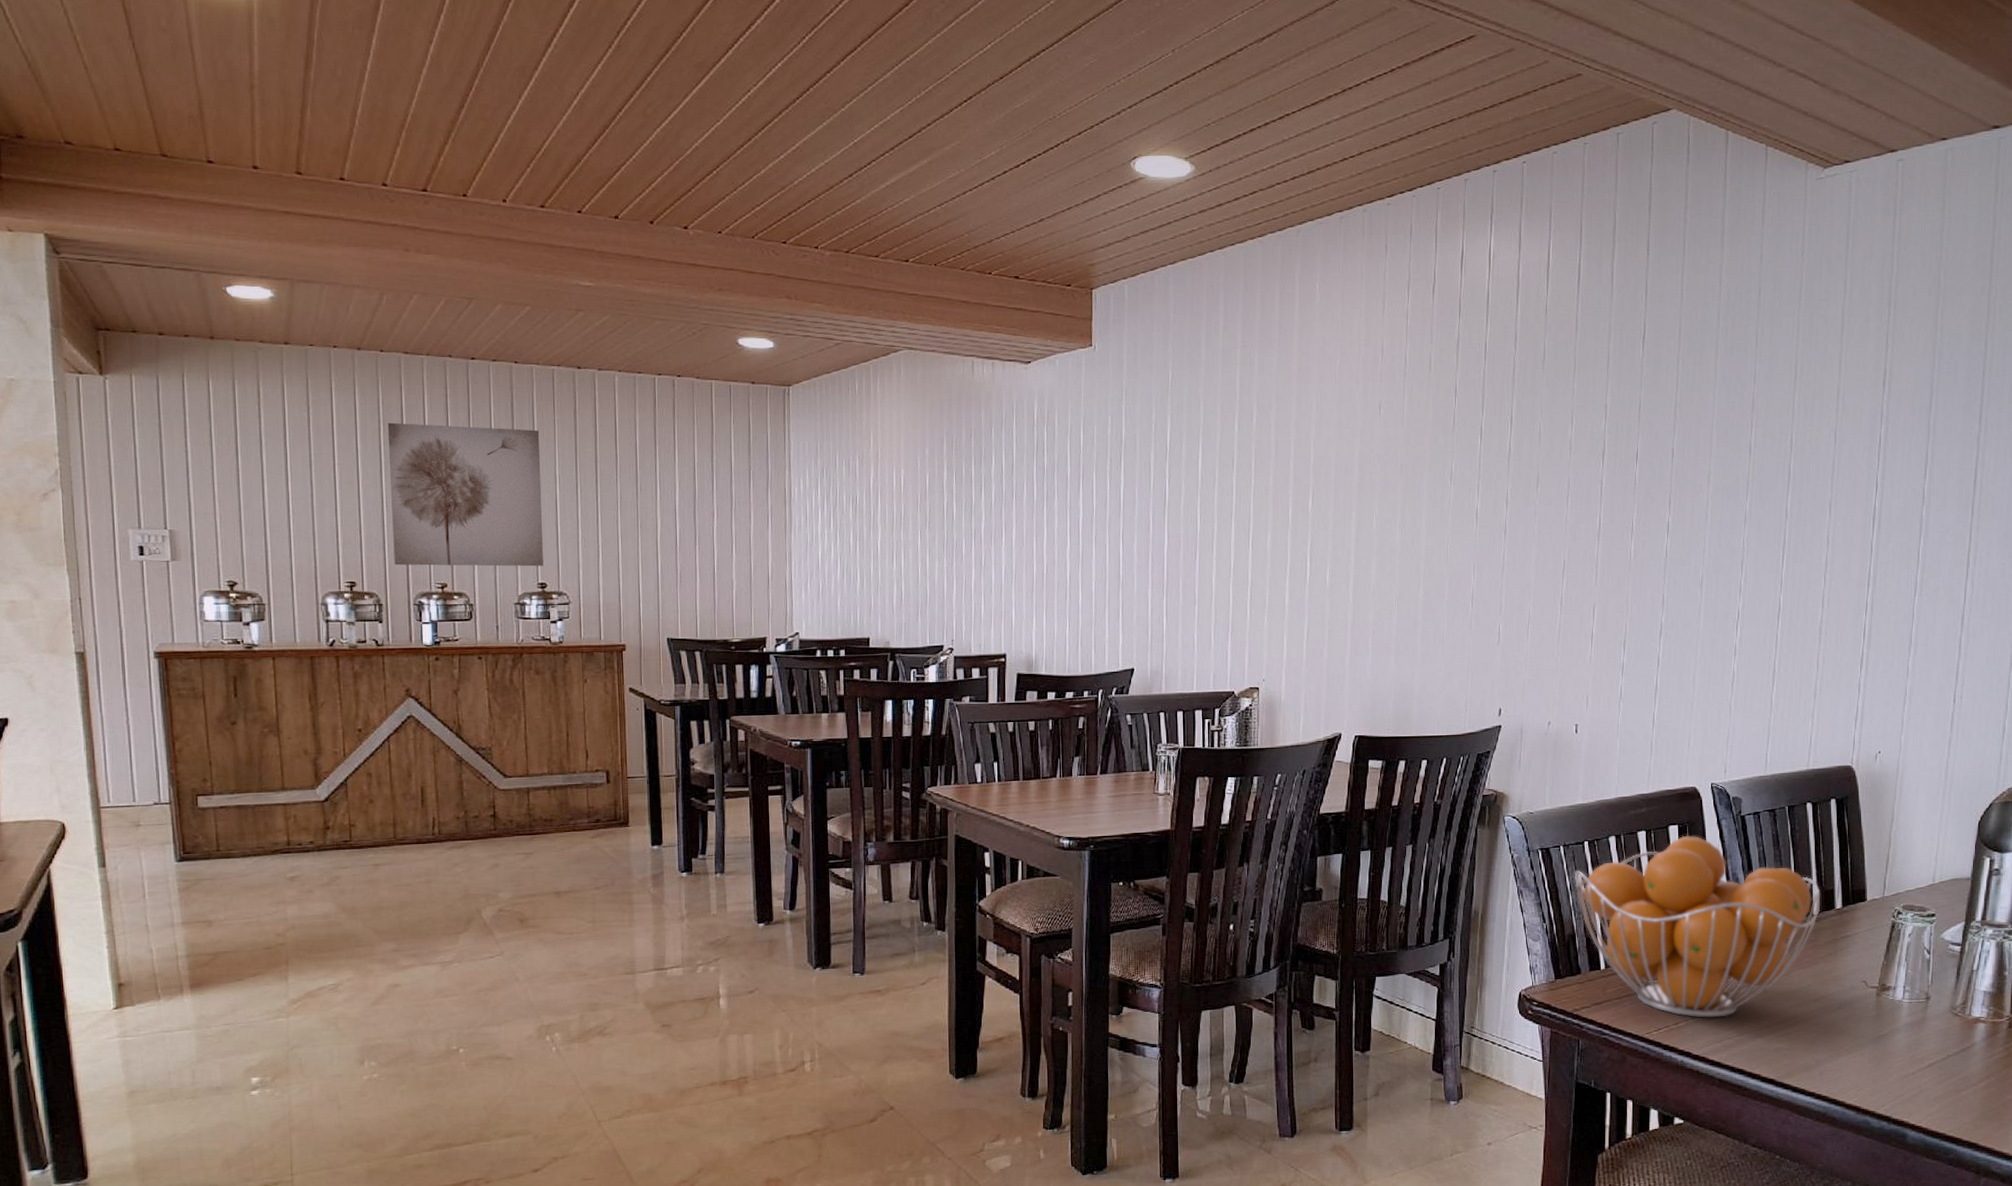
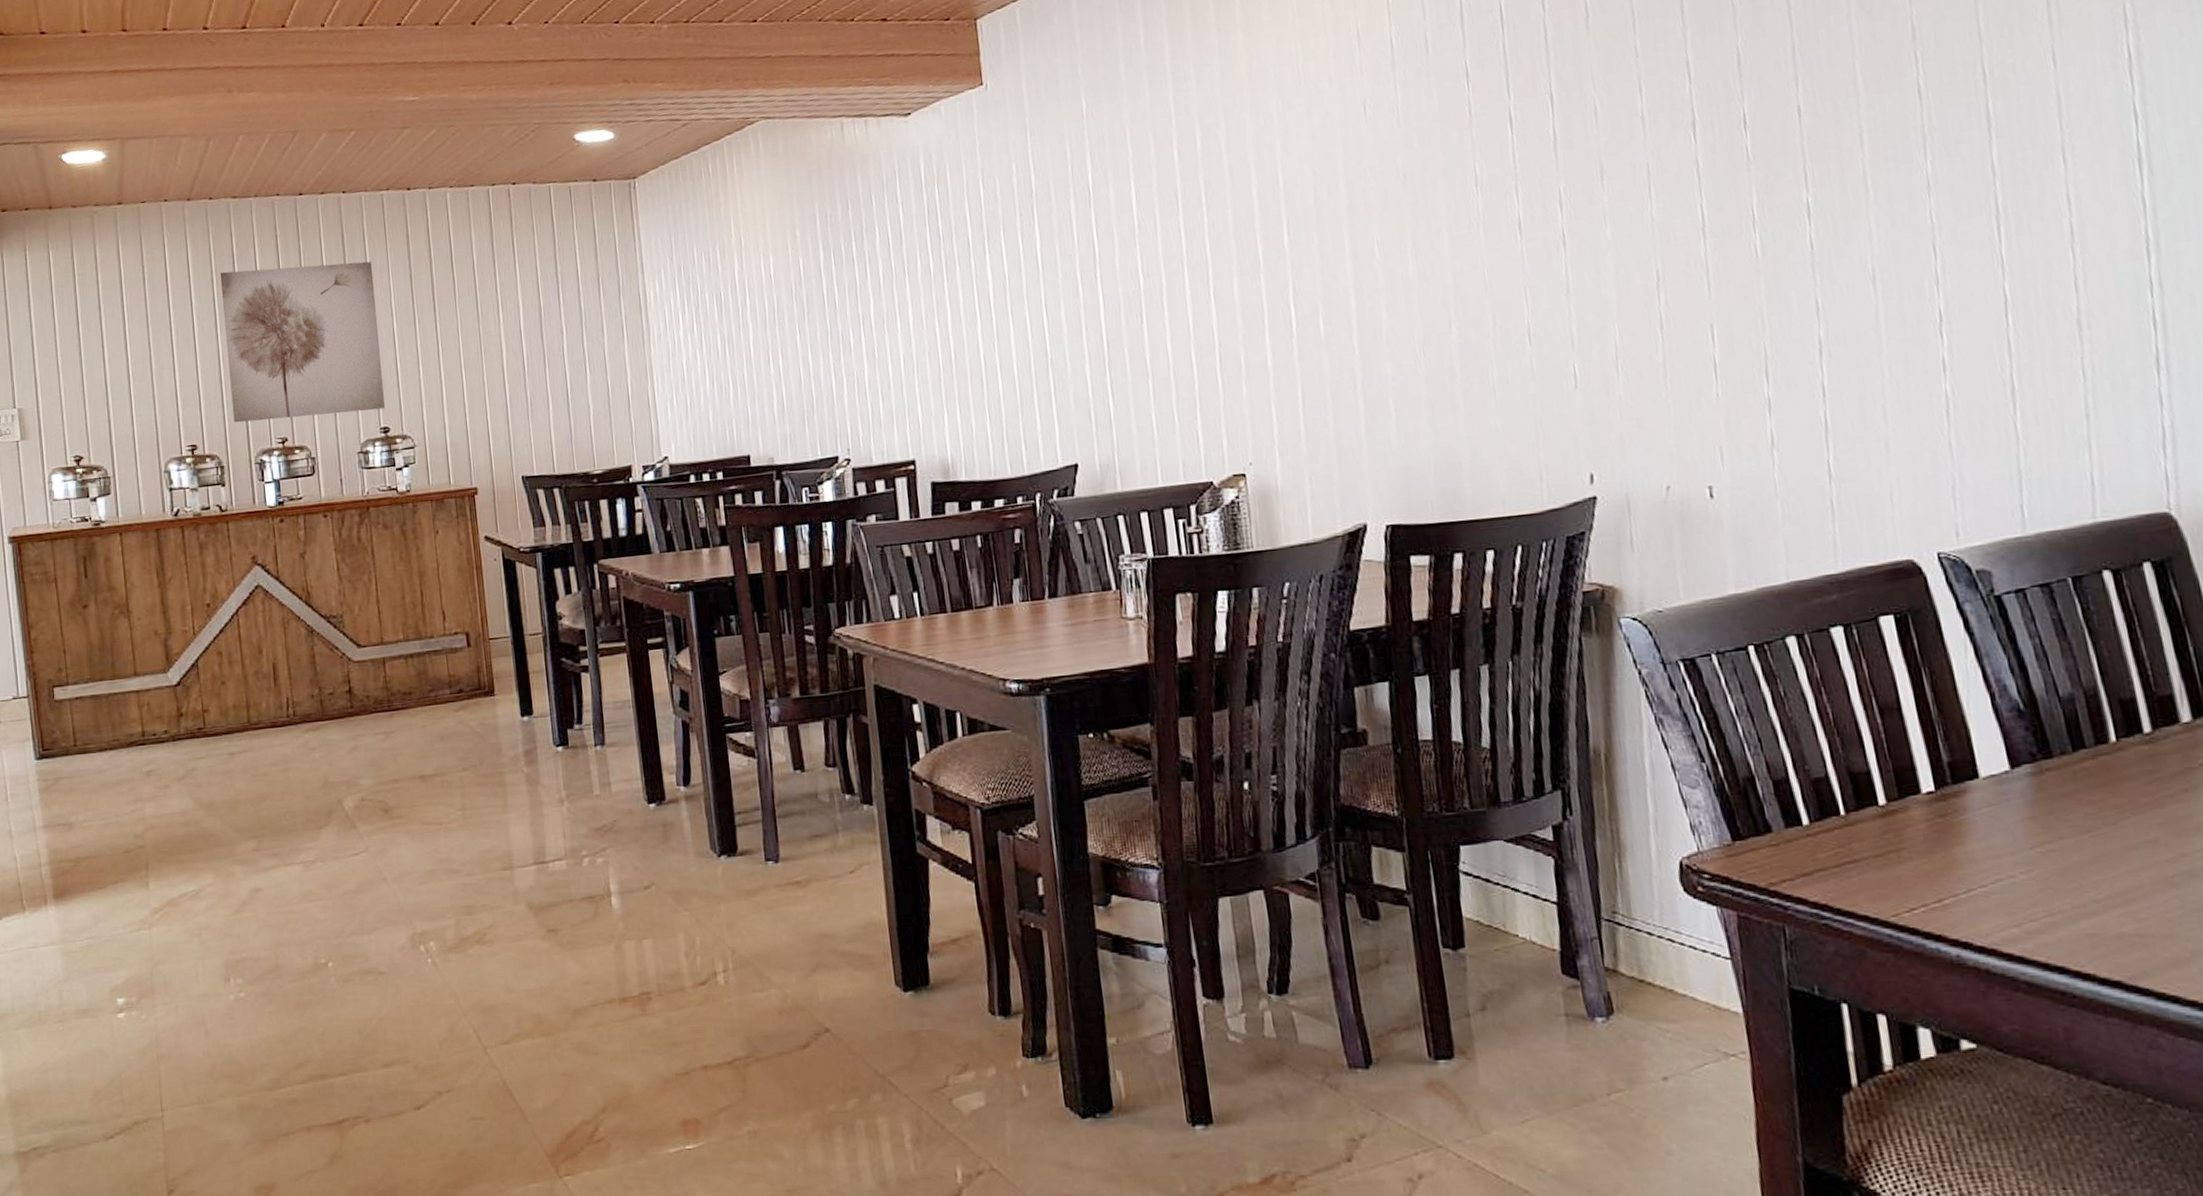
fruit basket: present [1574,835,1821,1018] -> none [1738,628,2156,891]

